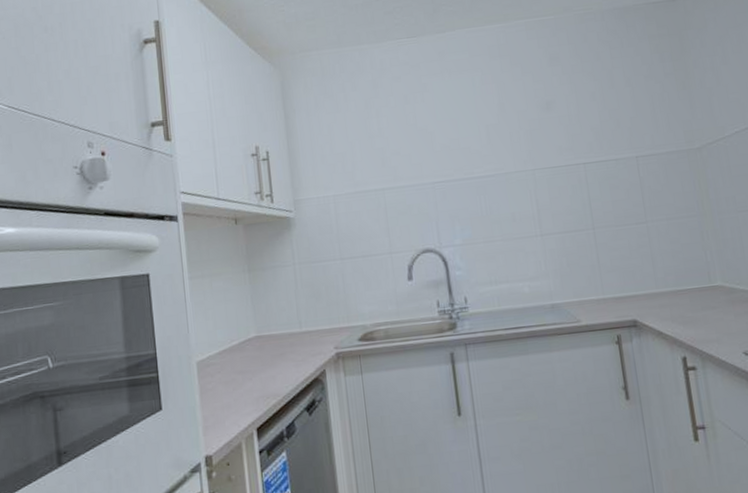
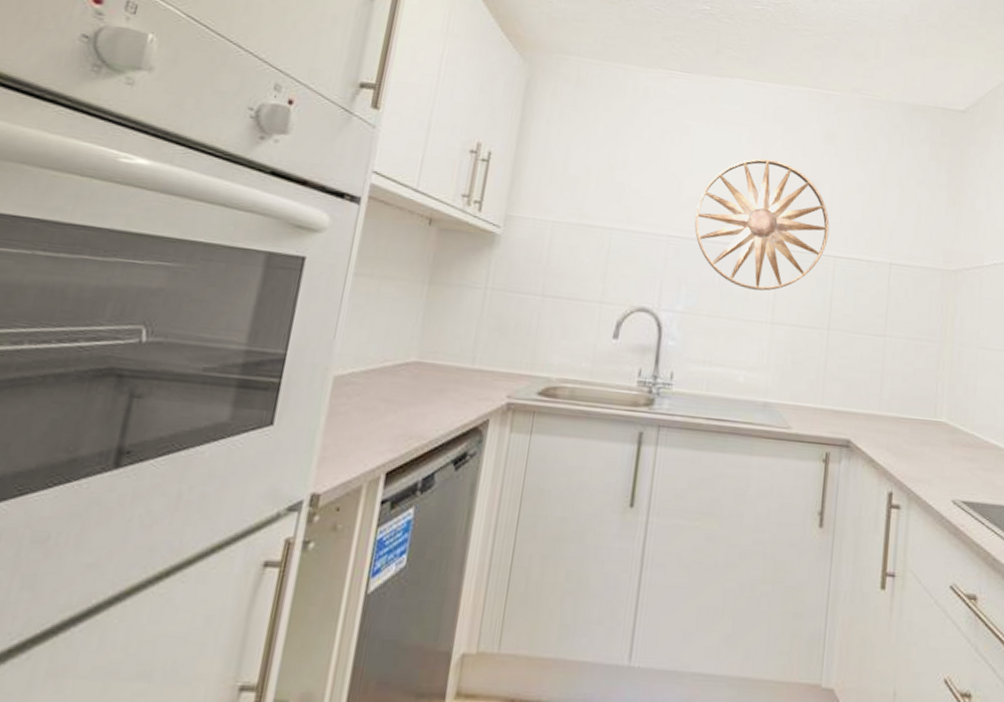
wall art: none [451,92,574,212] -> present [694,158,830,291]

